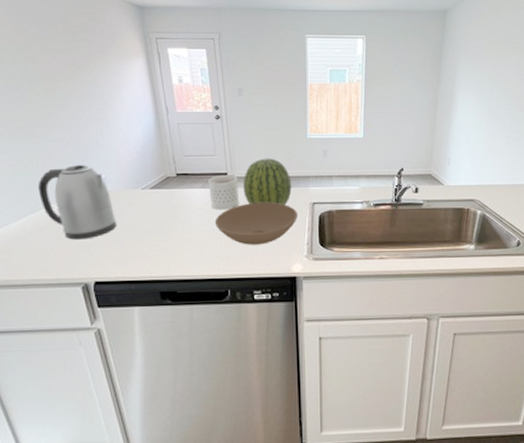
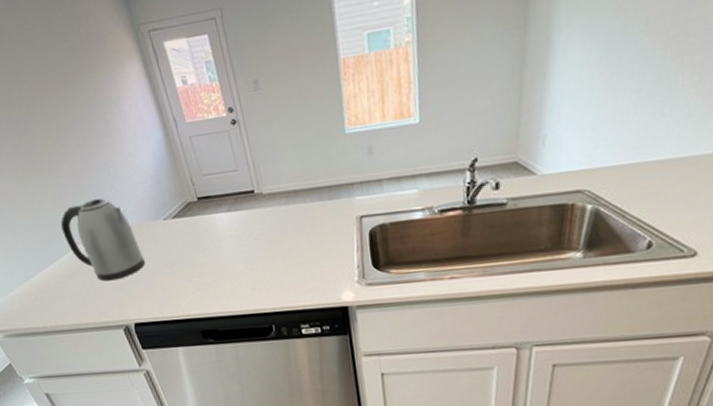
mug: present [208,175,240,209] -> none [233,192,273,235]
bowl: present [214,202,297,245] -> none [247,220,343,274]
fruit: present [244,158,292,206] -> none [273,165,333,226]

